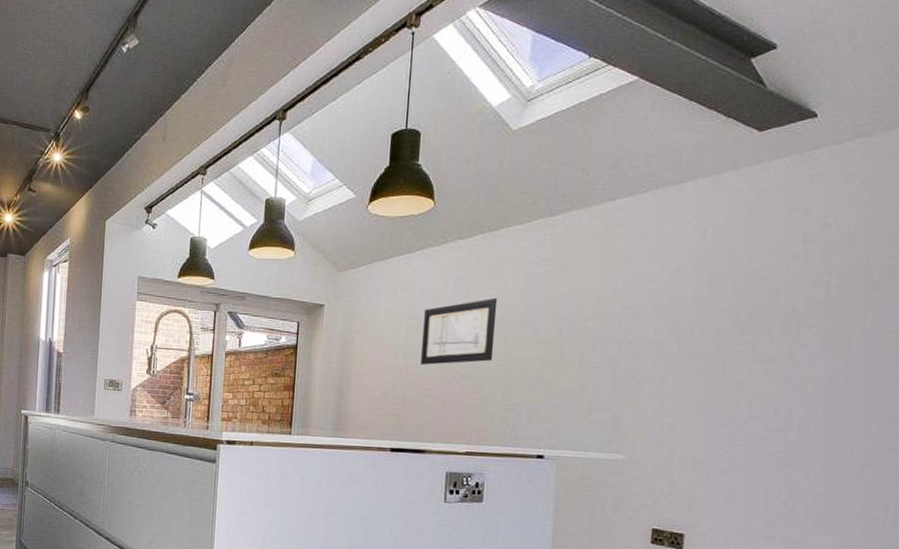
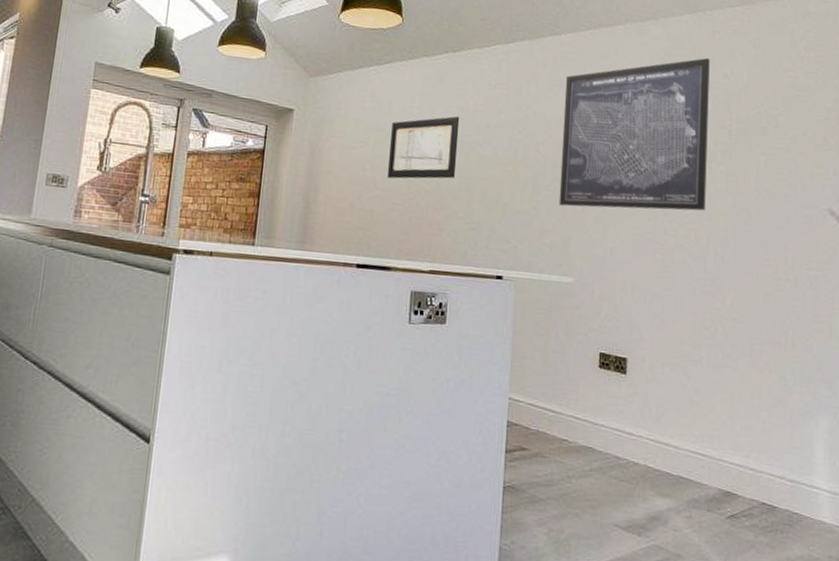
wall art: none [609,206,805,383] -> present [559,57,710,211]

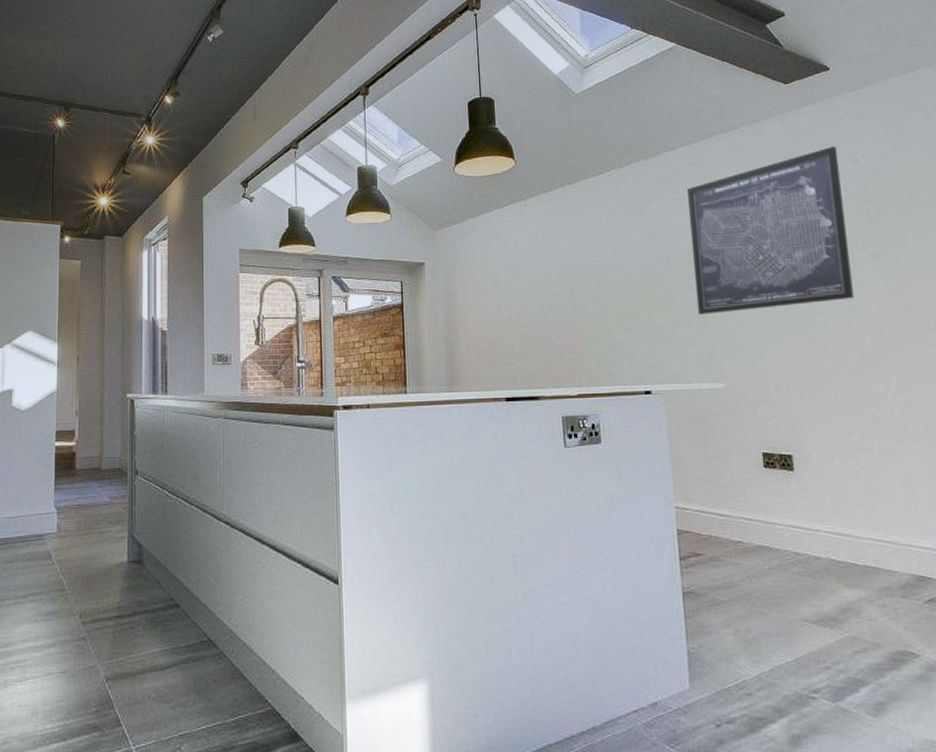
wall art: present [388,116,460,179] -> none [520,244,590,314]

